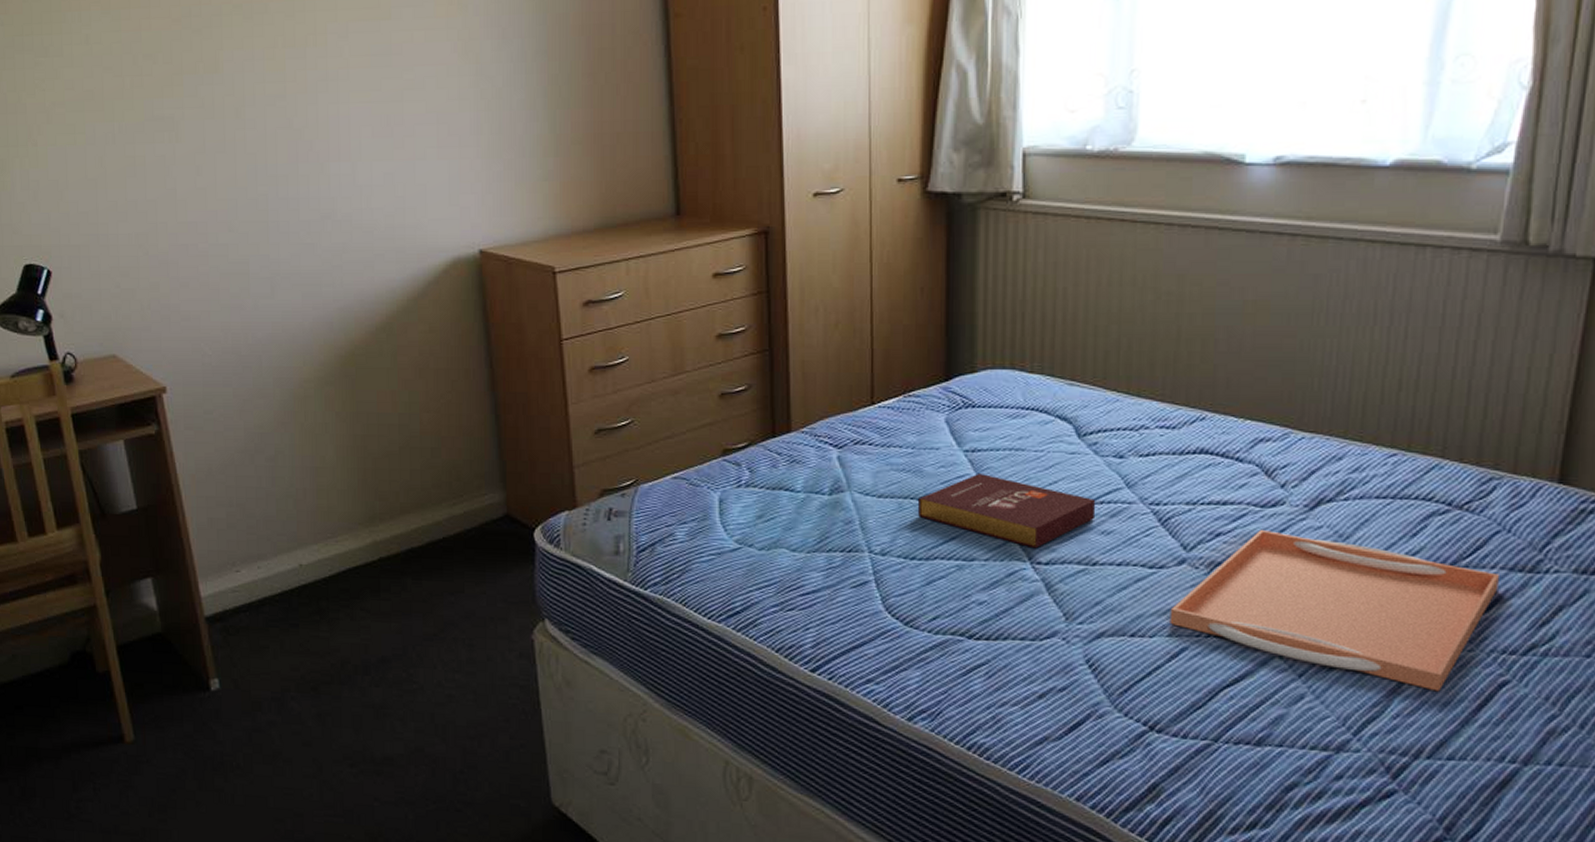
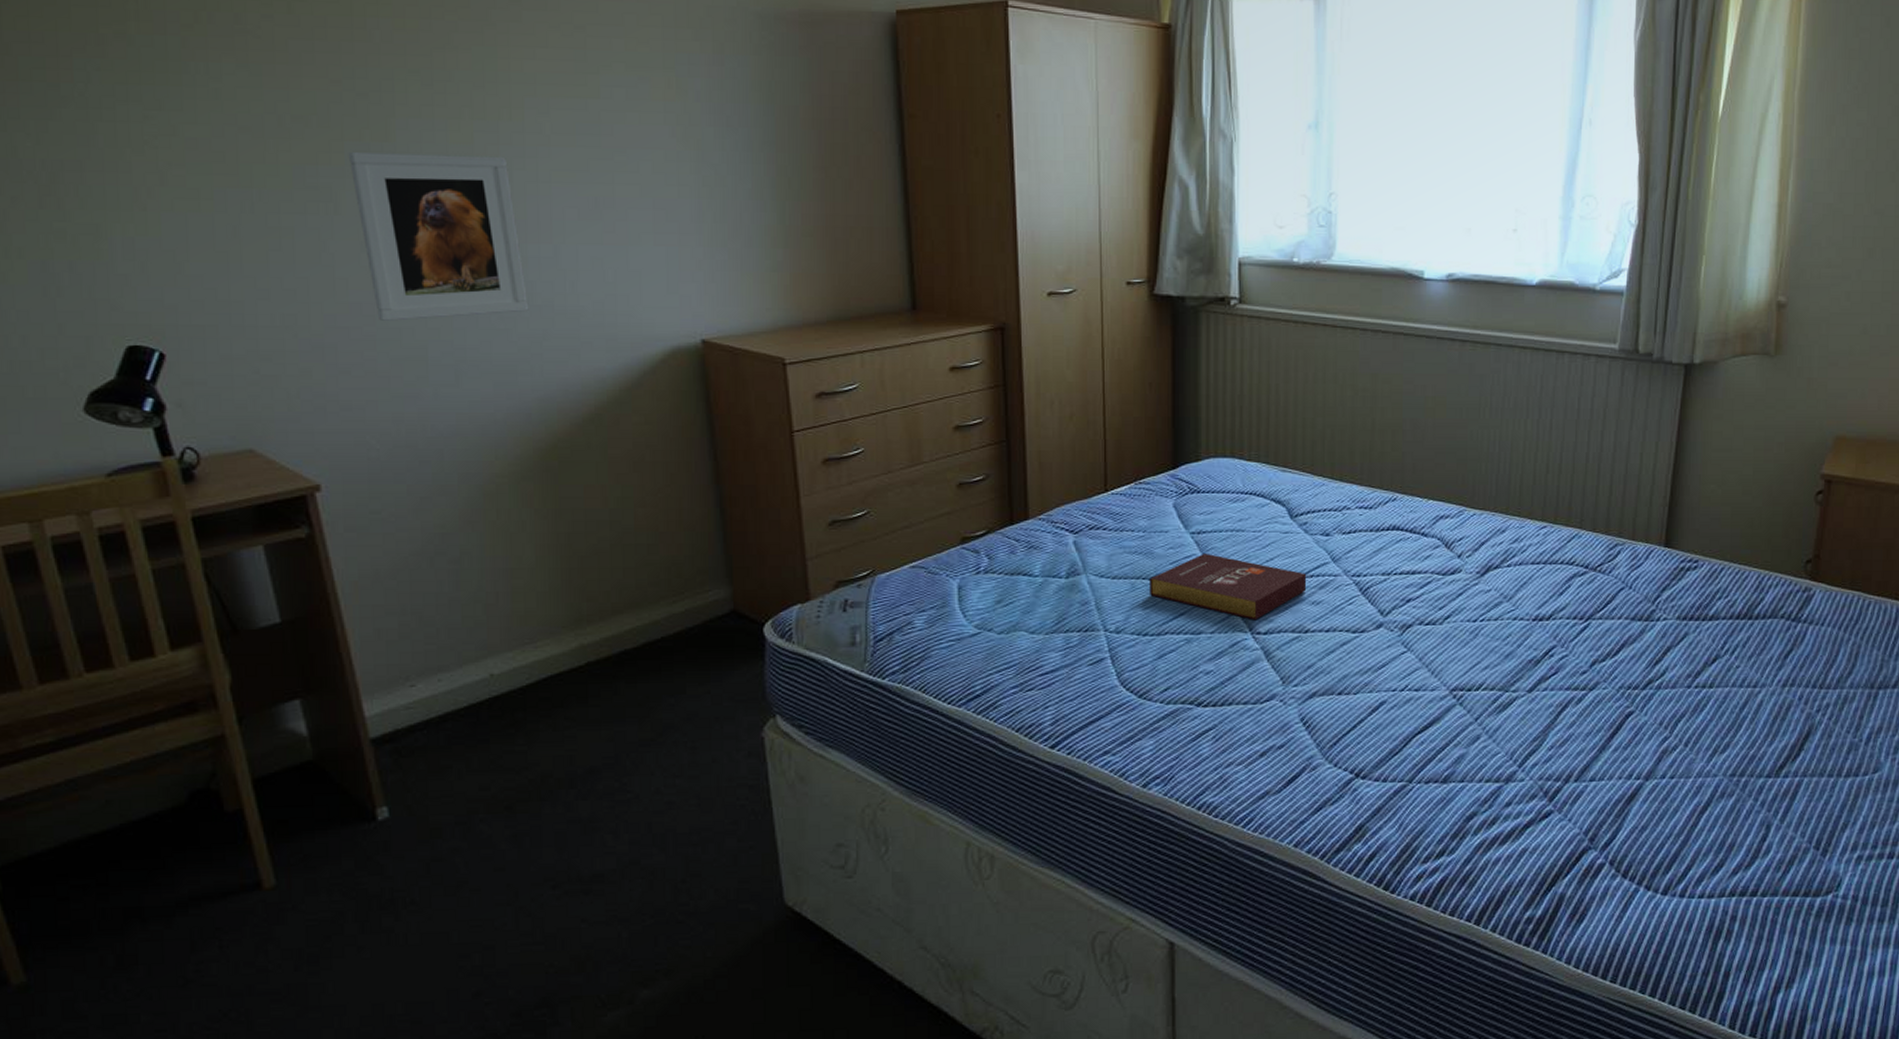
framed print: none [186,81,331,238] -> present [348,152,529,321]
serving tray: present [1170,529,1499,692] -> none [1370,594,1624,725]

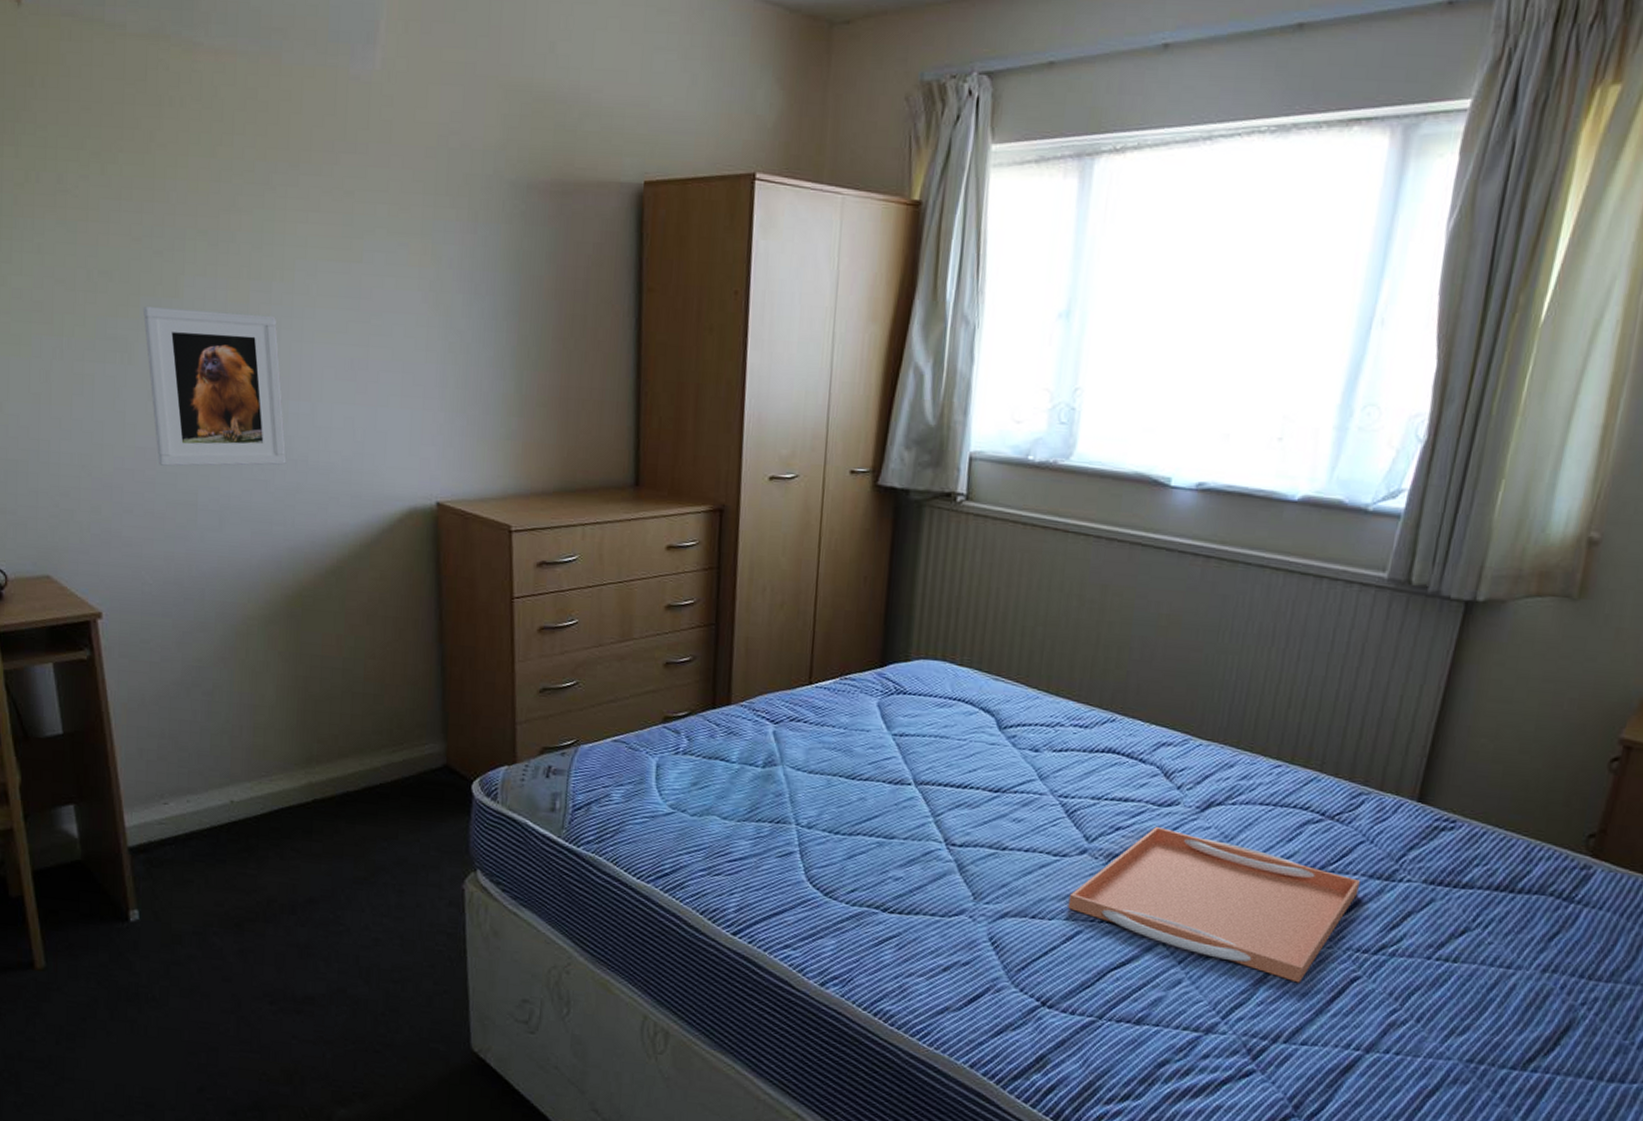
book: present [1149,554,1307,620] -> none [845,757,1011,831]
serving tray: none [1370,594,1624,725] -> present [1068,826,1360,983]

